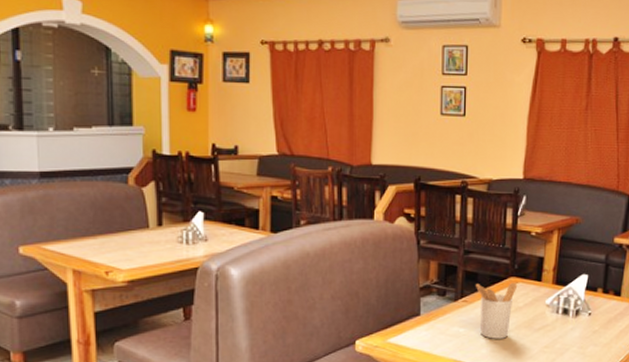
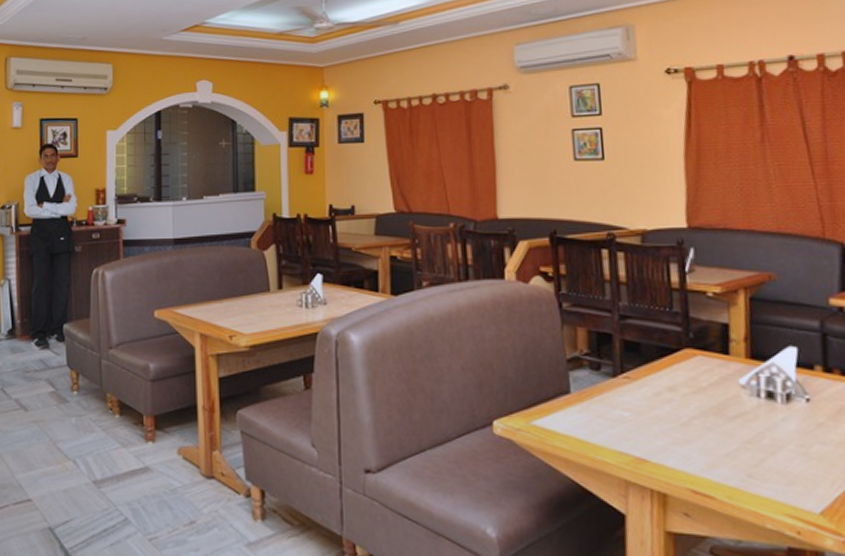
utensil holder: present [476,282,518,339] -> none [639,355,697,428]

